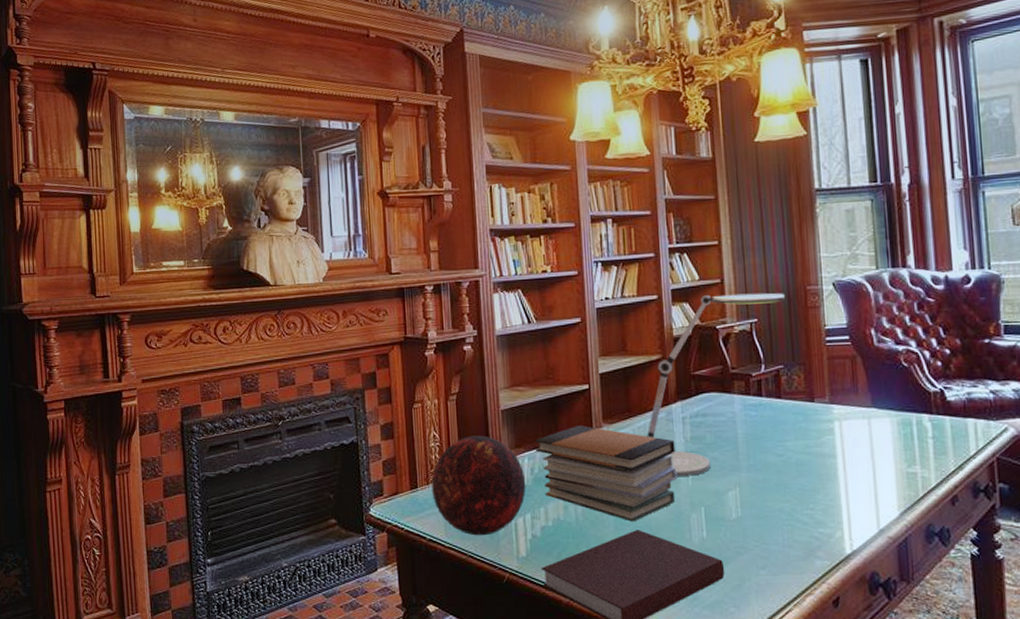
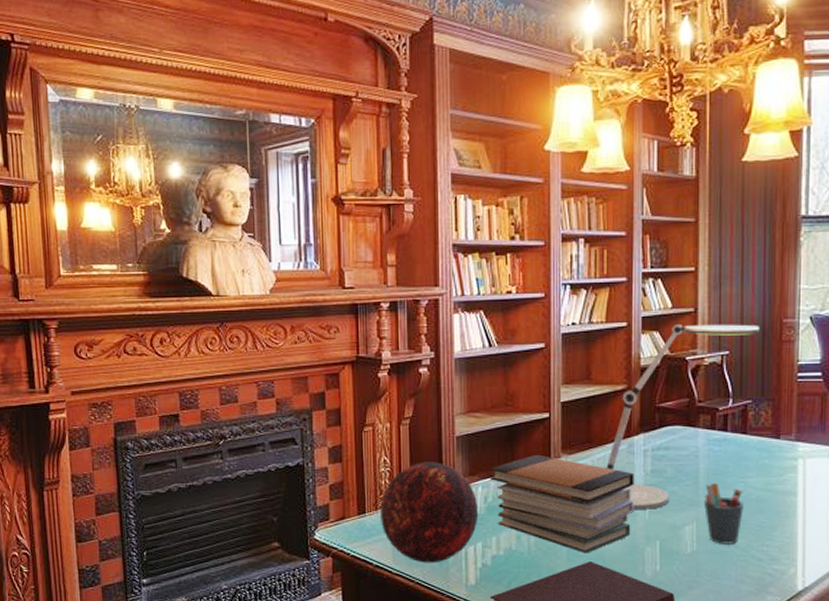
pen holder: none [744,447,785,509] -> present [704,482,744,544]

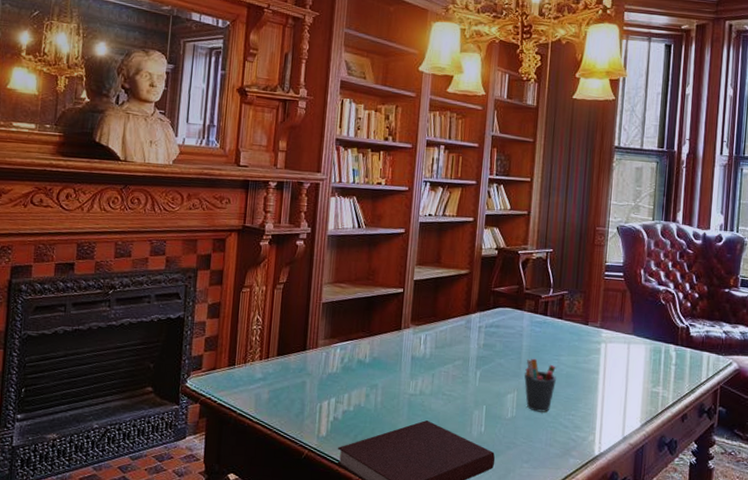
decorative orb: present [380,462,479,563] -> none [248,323,336,415]
book stack: present [489,454,634,553] -> none [347,323,470,413]
desk lamp: present [606,324,759,509] -> none [446,223,577,378]

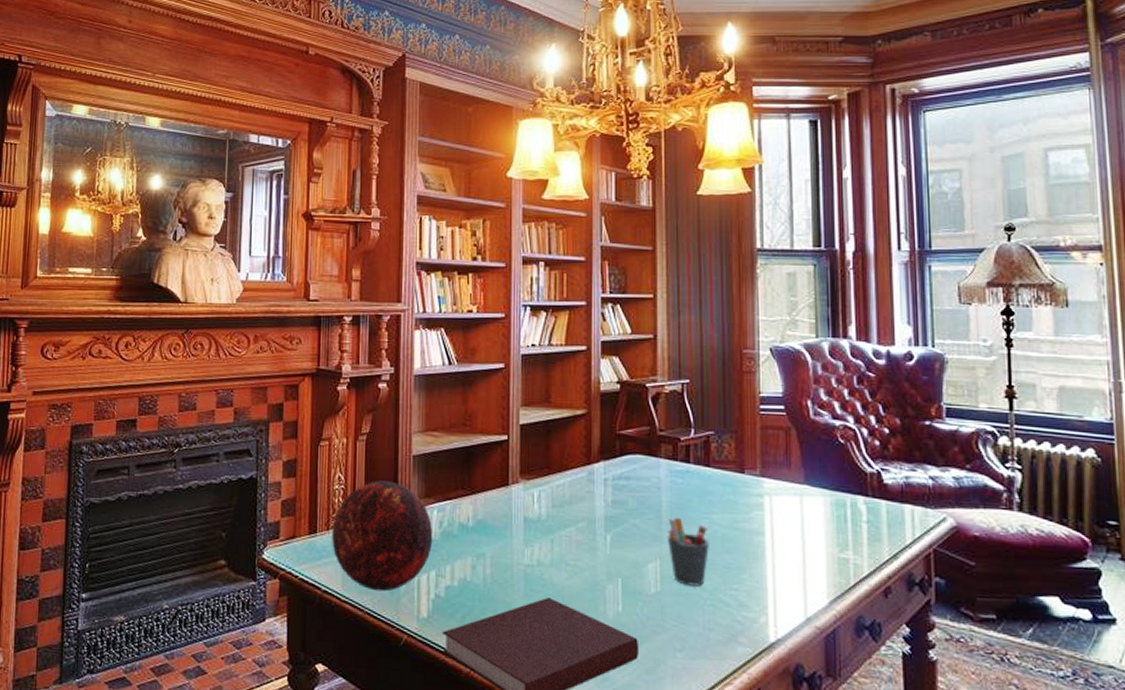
decorative orb: none [248,323,336,415] -> present [332,481,433,592]

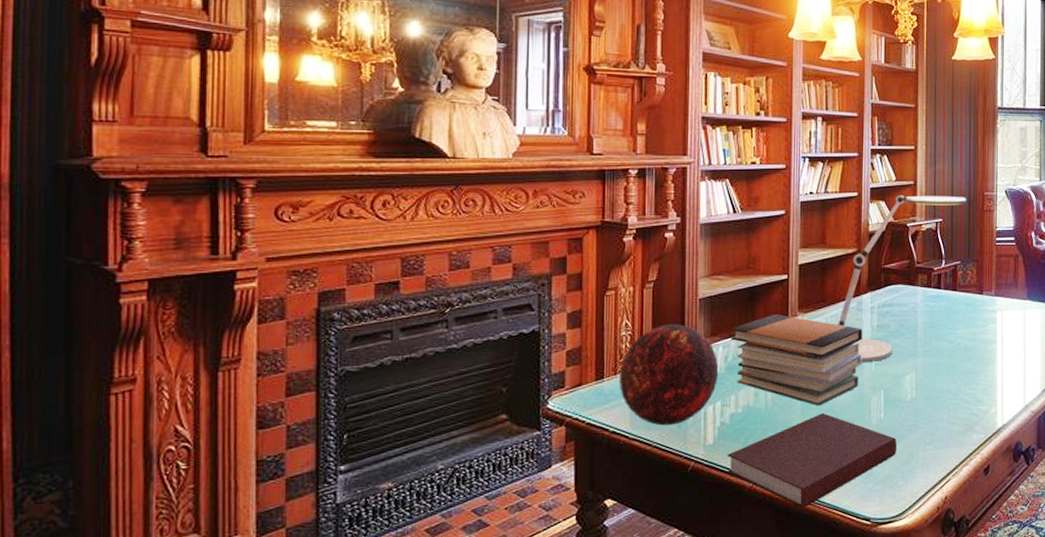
book stack: none [445,478,595,589] -> present [730,313,863,406]
desk lamp: none [565,350,719,543] -> present [838,195,966,362]
pen holder: present [668,517,709,586] -> none [922,334,954,390]

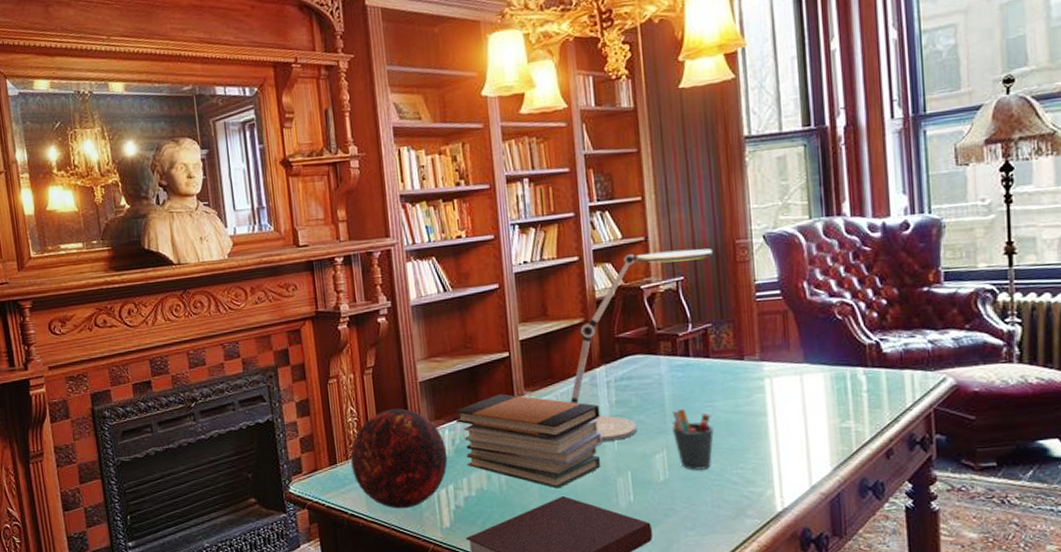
pen holder: none [922,334,954,390] -> present [672,408,714,470]

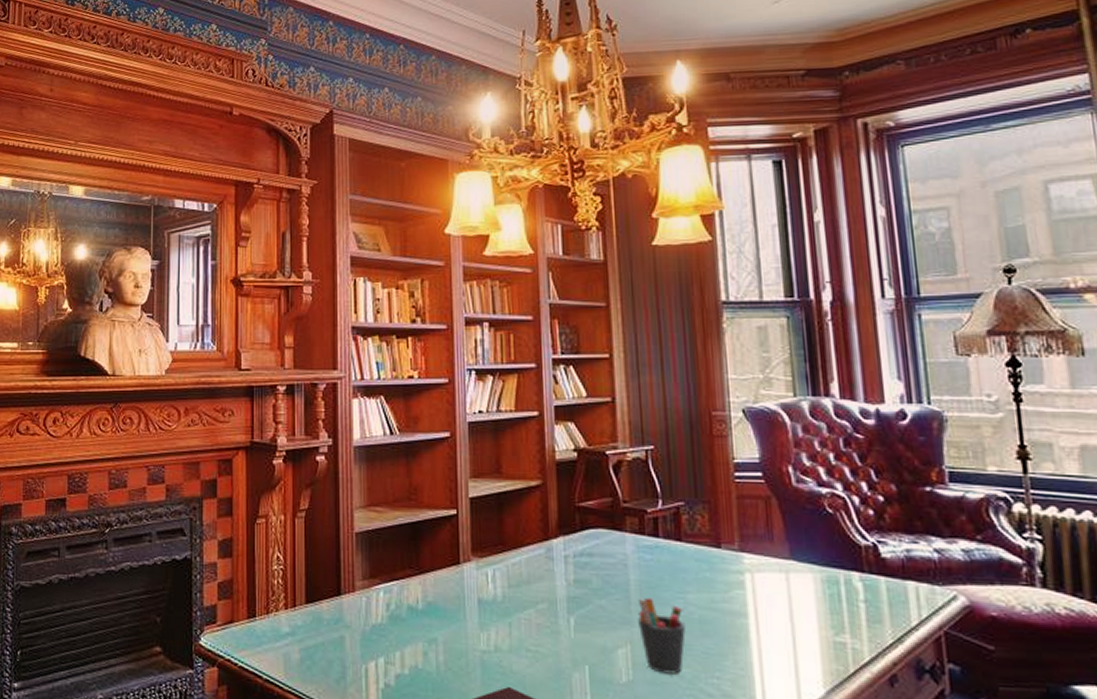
decorative orb: present [351,408,448,509] -> none [272,560,380,680]
book stack: present [454,393,602,489] -> none [392,556,557,677]
desk lamp: present [570,248,712,441] -> none [522,415,686,627]

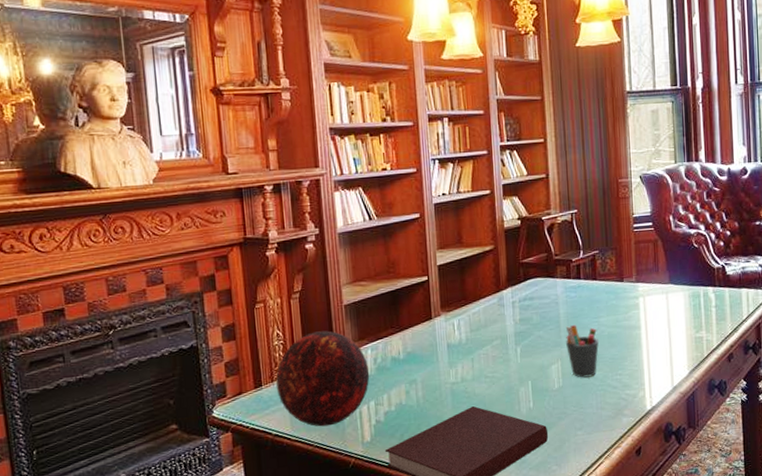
decorative orb: none [272,560,380,680] -> present [276,330,370,427]

